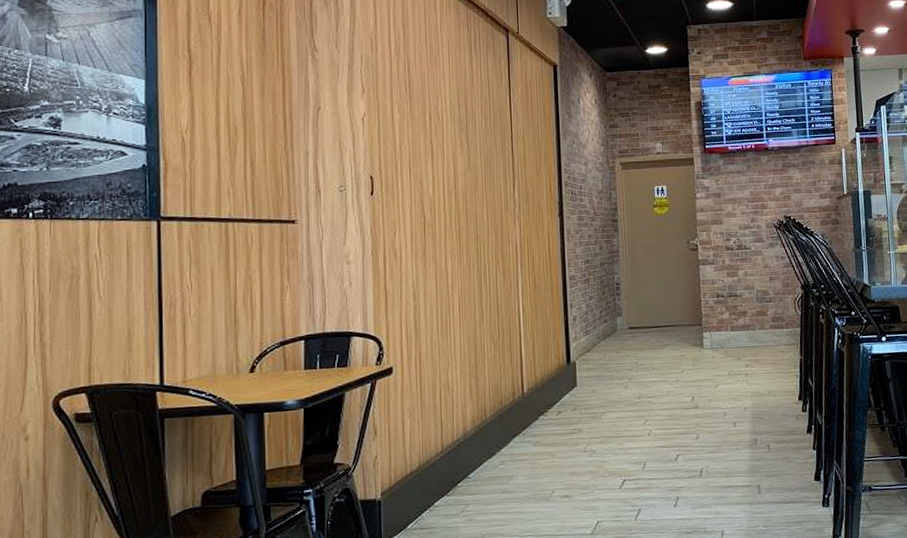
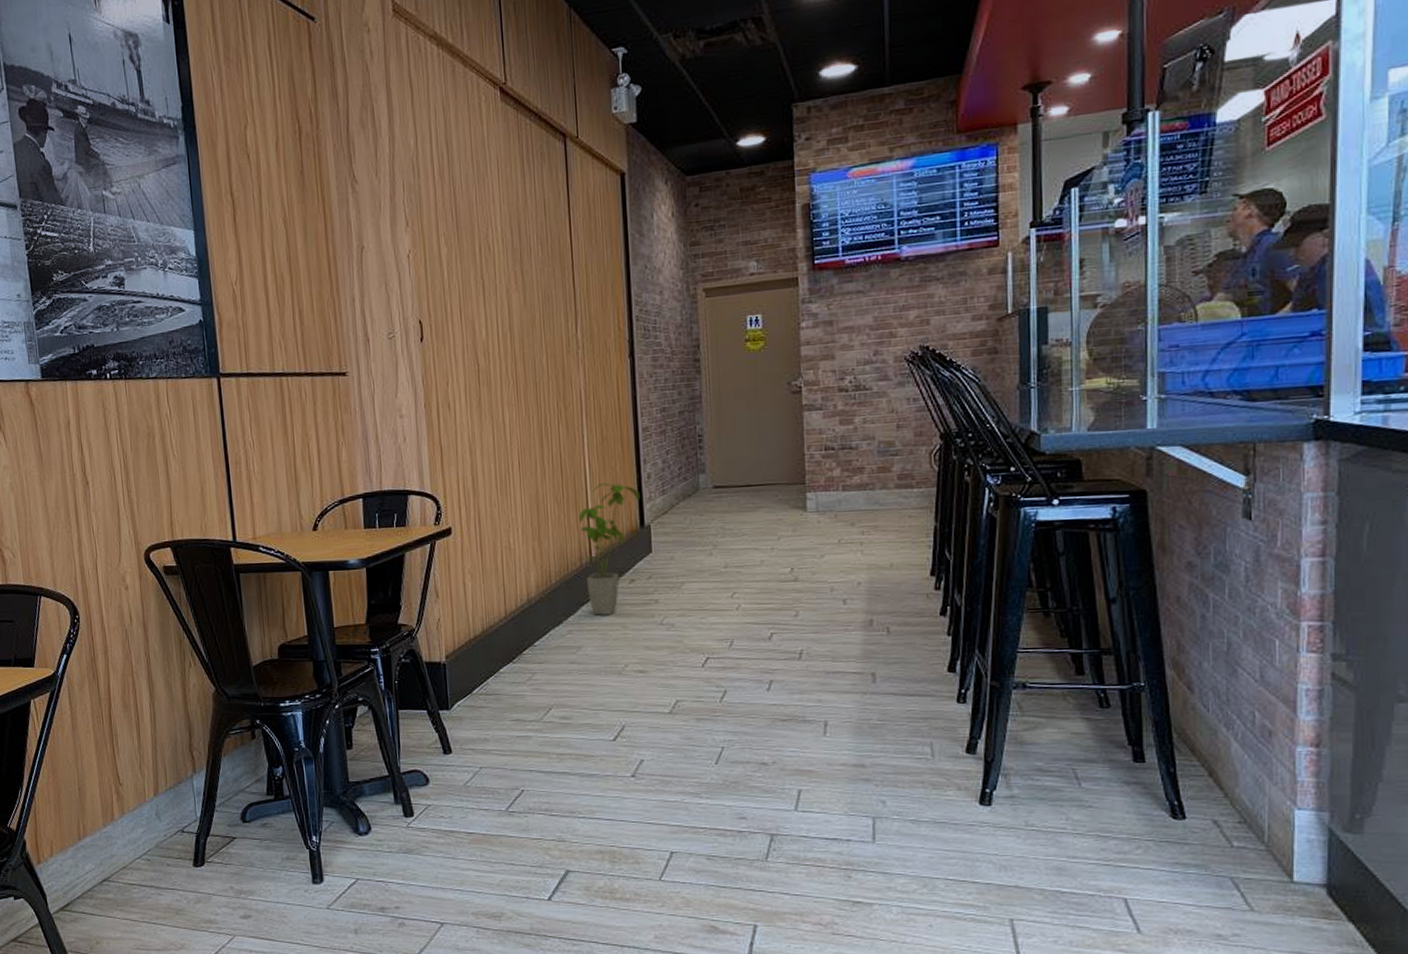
house plant: none [513,325,567,446] -> present [579,483,641,616]

